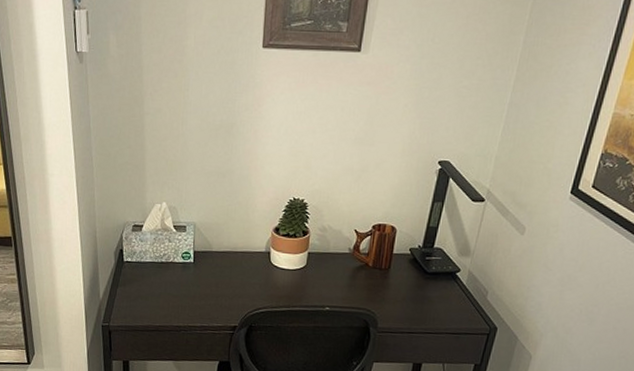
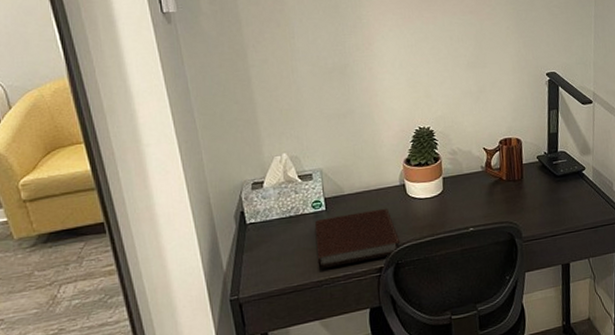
notebook: none [179,269,257,318] -> present [314,208,401,268]

